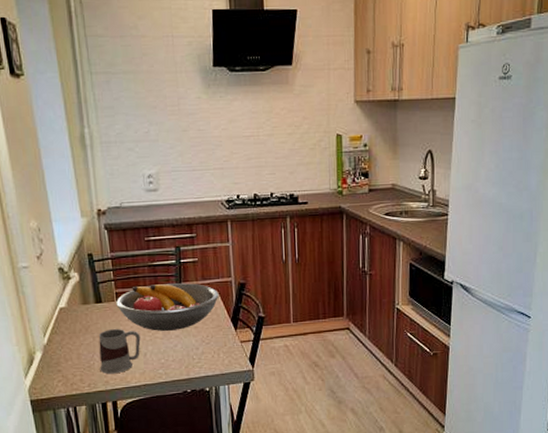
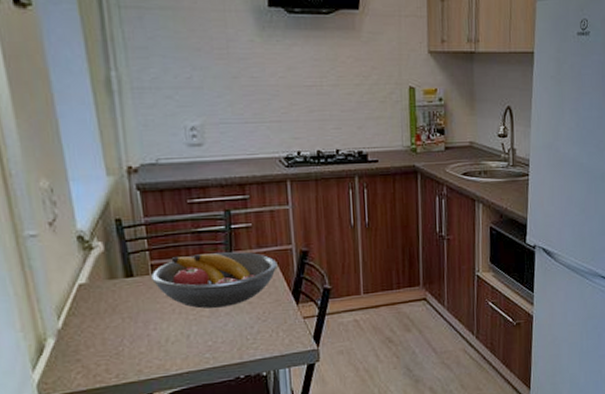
mug: present [98,329,141,374] -> none [129,307,183,362]

